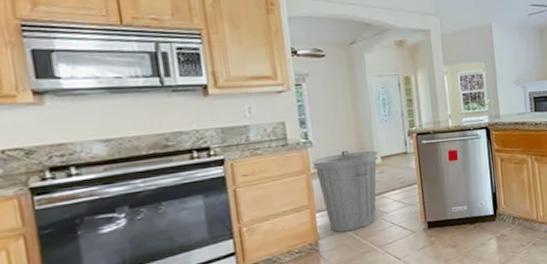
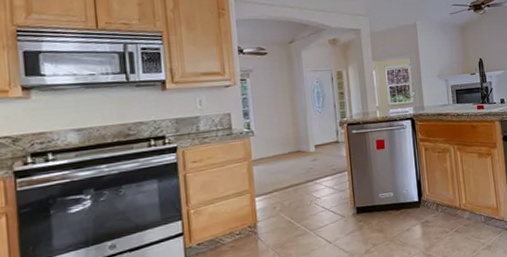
trash can: present [312,150,379,233] -> none [253,139,313,216]

